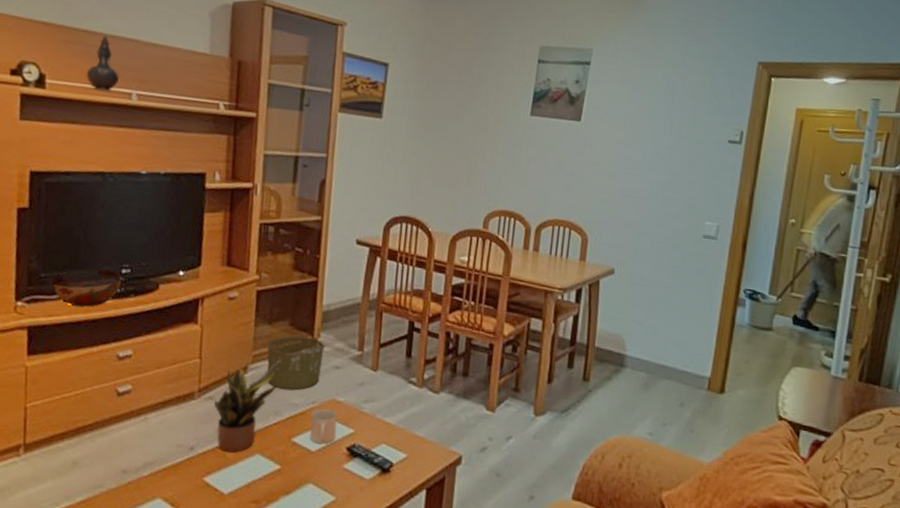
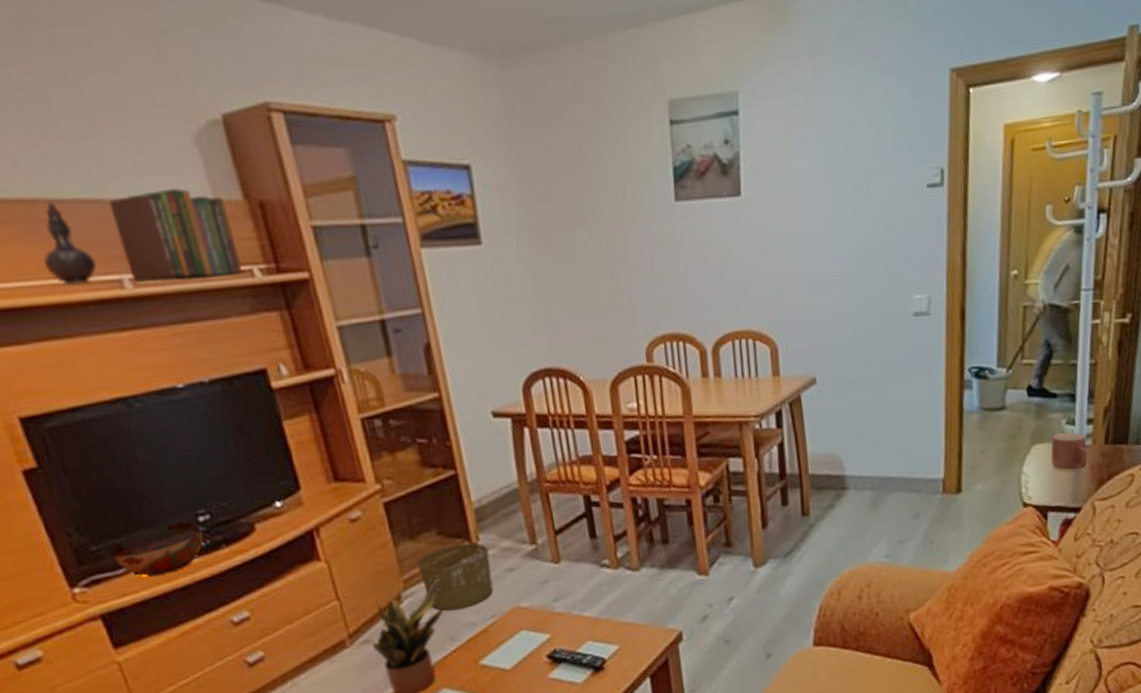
books: none [138,41,216,106] -> present [108,189,244,283]
cup: present [310,409,337,444] -> none [494,619,531,660]
mug: none [808,362,843,400] -> present [1051,432,1087,472]

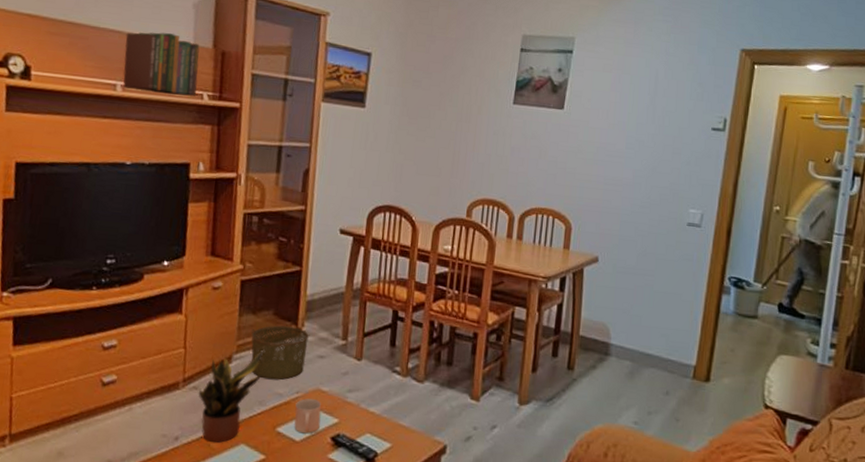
decorative vase: present [44,202,96,286] -> none [71,27,104,83]
decorative bowl: present [110,522,204,577] -> none [37,260,106,297]
cup: none [494,619,531,660] -> present [294,398,322,434]
mug: present [1051,432,1087,472] -> none [794,350,829,388]

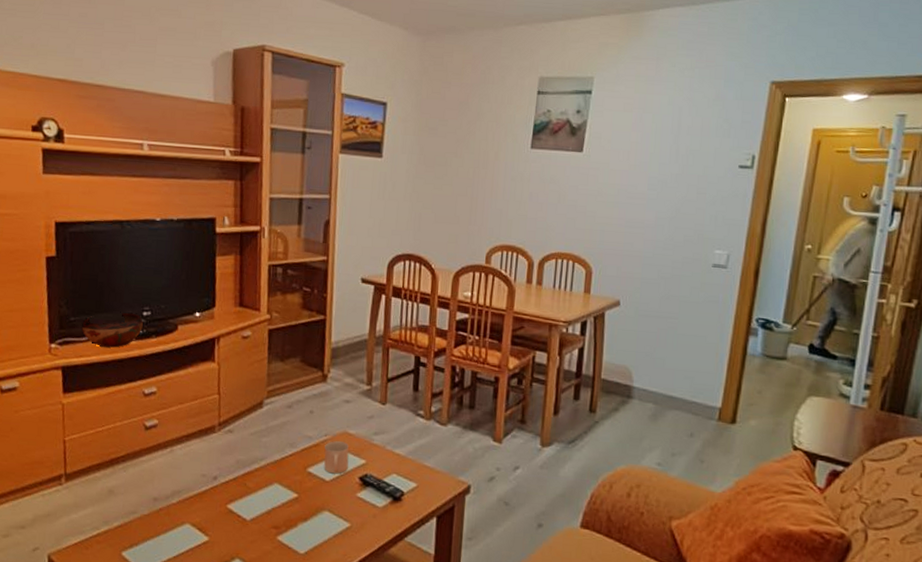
decorative bowl: none [37,260,106,297] -> present [81,313,143,348]
books: present [123,32,200,97] -> none [149,91,220,153]
potted plant: present [198,349,263,443] -> none [233,395,292,482]
basket: present [250,325,310,380] -> none [279,372,336,424]

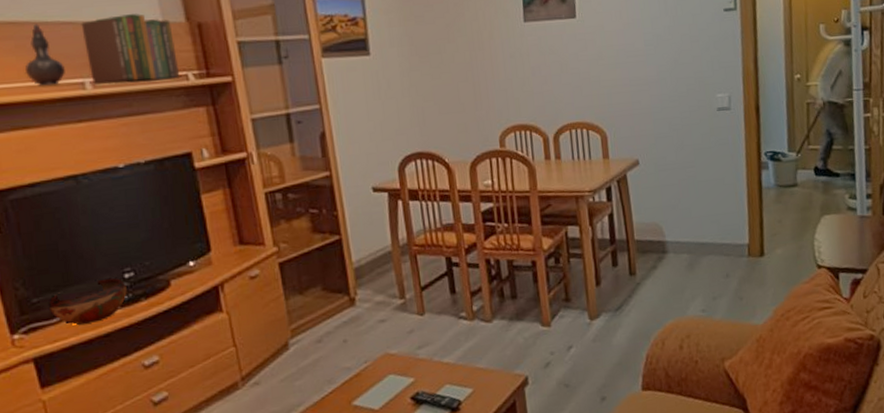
decorative vase: none [100,89,131,144] -> present [25,24,65,88]
books: none [149,91,220,153] -> present [81,14,180,85]
cup: present [324,441,349,474] -> none [366,364,397,401]

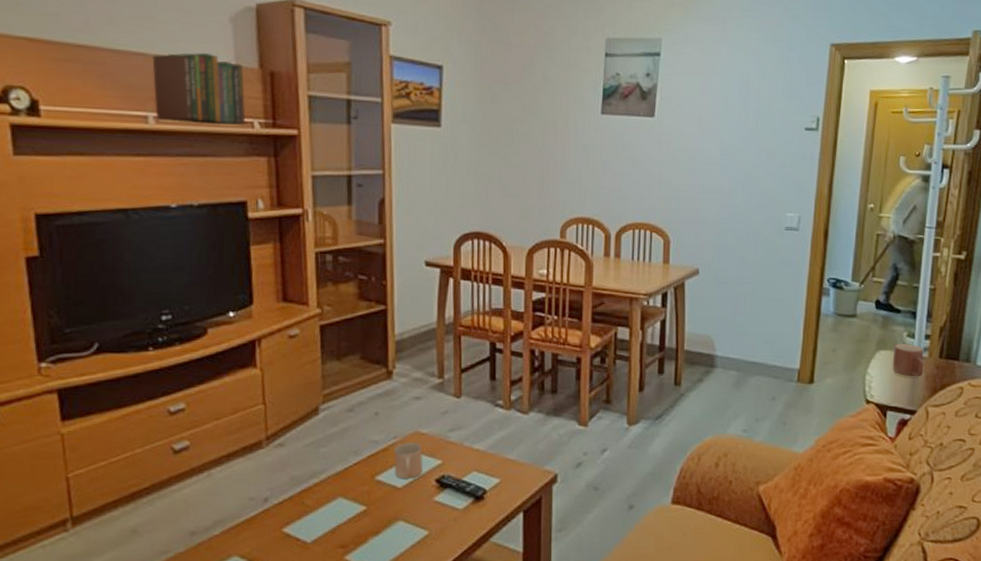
decorative vase: present [25,24,65,88] -> none [88,50,130,116]
decorative bowl: present [48,278,127,325] -> none [80,319,162,361]
cup: none [366,364,397,401] -> present [394,443,423,479]
mug: none [837,205,869,239] -> present [893,344,924,379]

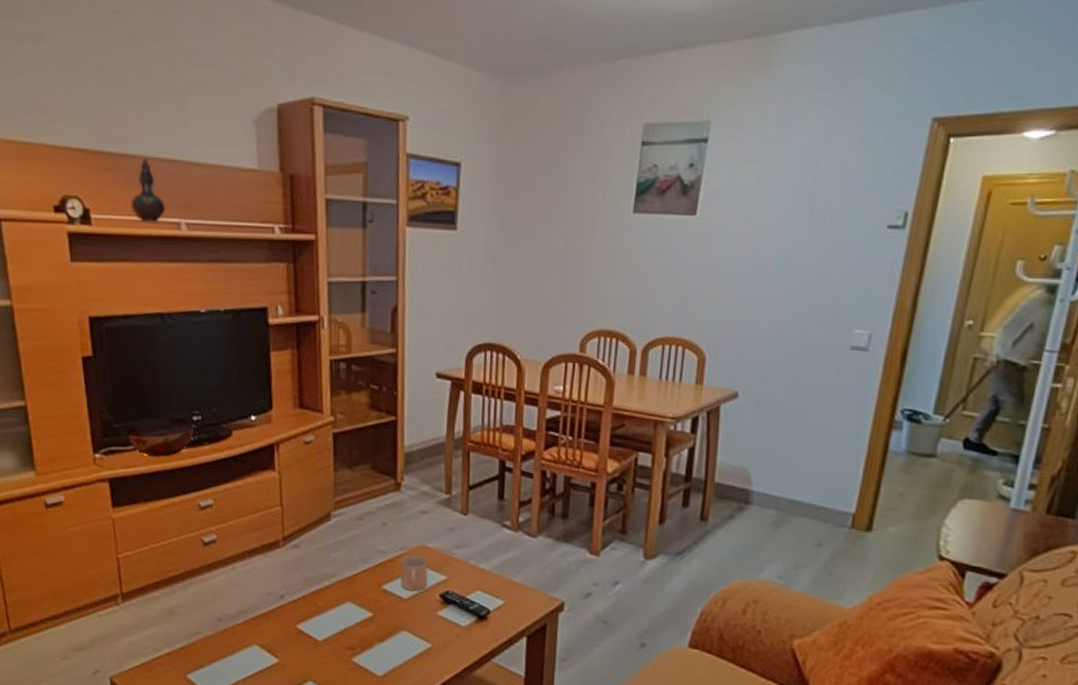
decorative bowl: none [80,319,162,361] -> present [126,418,194,457]
decorative vase: none [88,50,130,116] -> present [130,158,165,223]
books: present [152,53,246,125] -> none [184,158,267,231]
mug: present [893,344,924,379] -> none [979,492,1026,536]

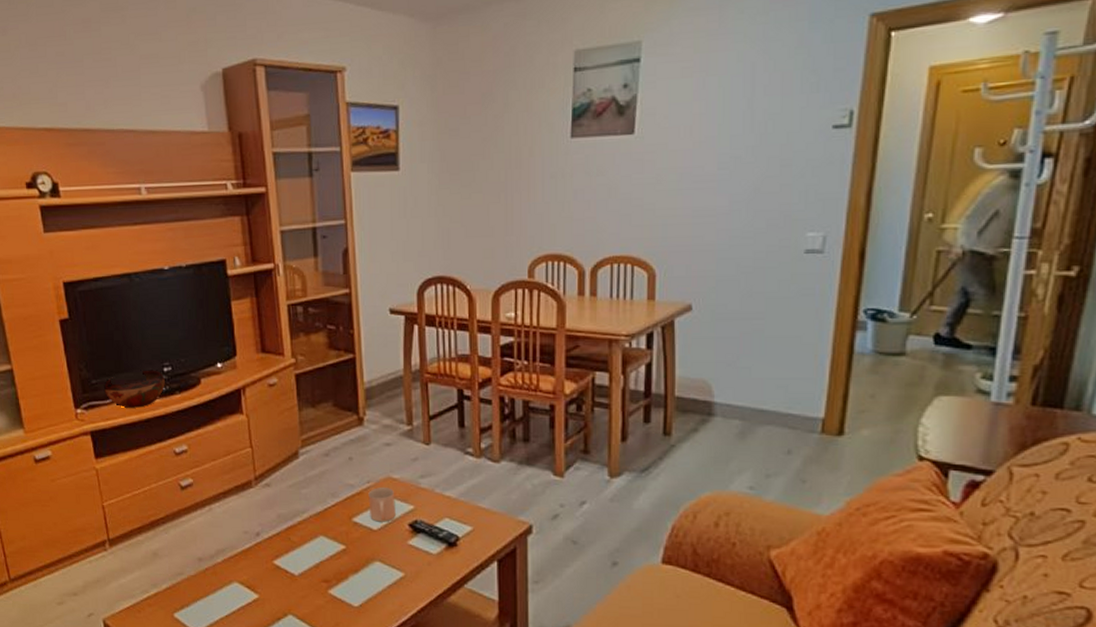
decorative vase: present [130,158,165,223] -> none [94,131,126,191]

